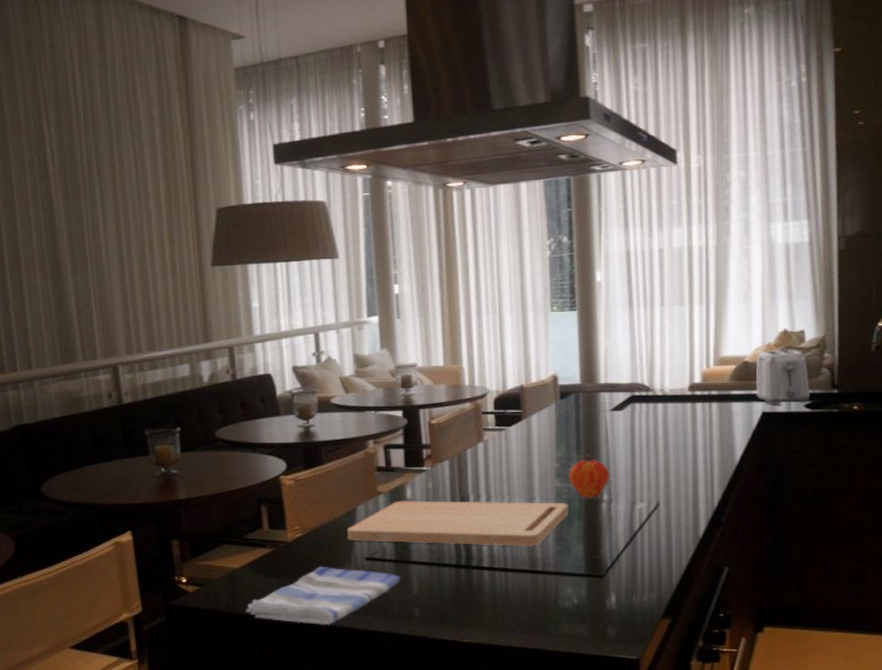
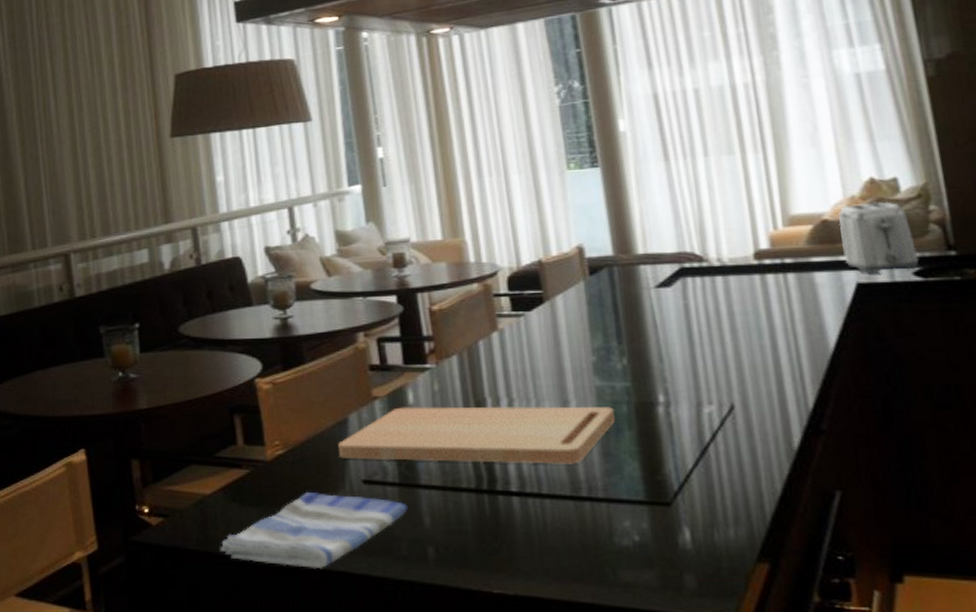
fruit: present [568,455,611,498] -> none [610,344,665,401]

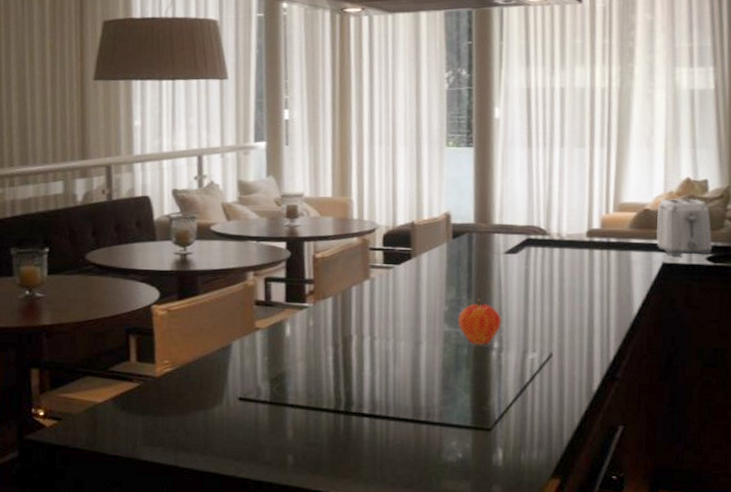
dish towel: present [220,491,408,570] -> none [106,404,275,470]
cutting board: present [337,406,616,464] -> none [219,338,457,394]
fruit: none [610,344,665,401] -> present [458,299,502,346]

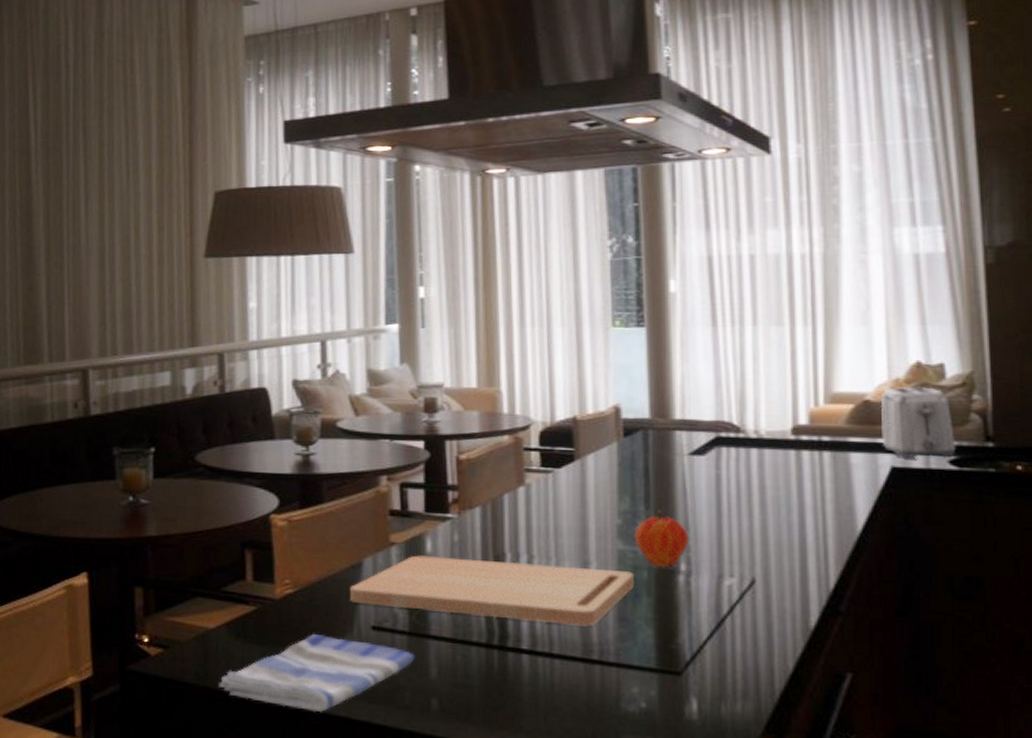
dish towel: none [106,404,275,470] -> present [219,633,415,713]
cutting board: none [219,338,457,394] -> present [349,555,635,626]

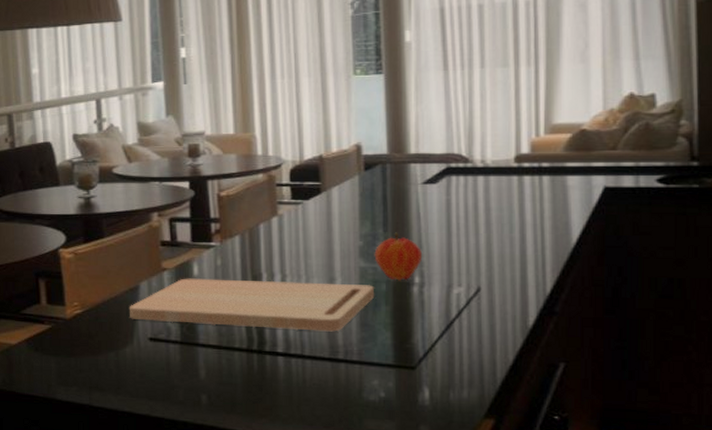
dish towel: present [219,633,415,713] -> none [22,345,186,409]
toaster: present [880,386,956,459] -> none [595,115,664,179]

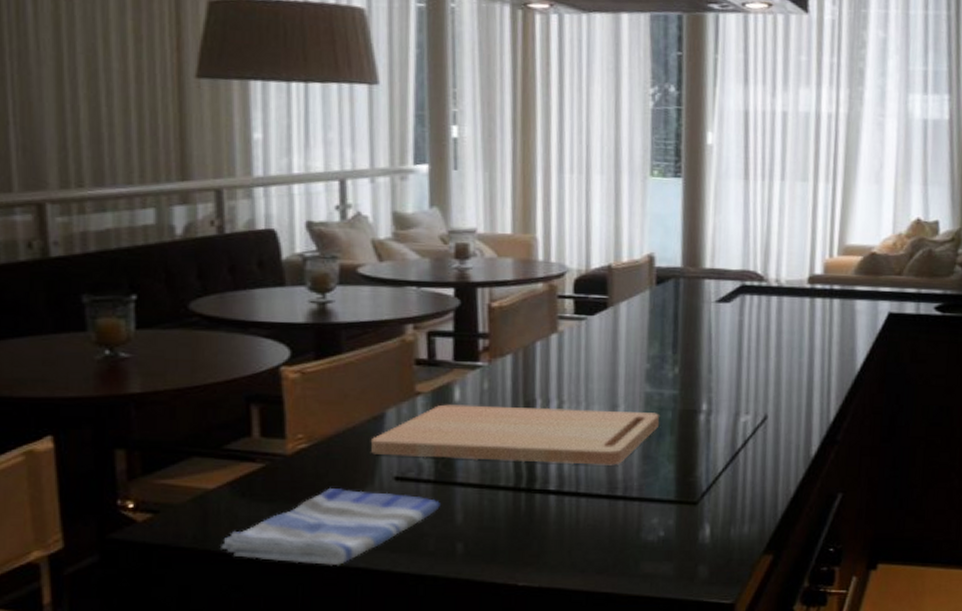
dish towel: none [22,345,186,409] -> present [221,487,440,566]
fruit: present [374,232,423,281] -> none [661,354,712,408]

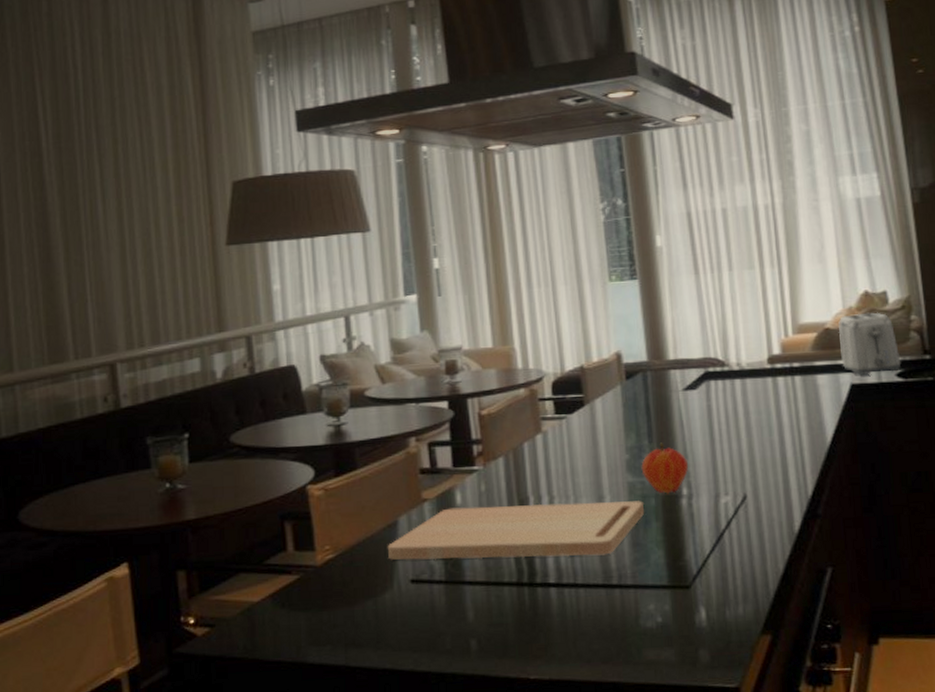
dish towel: present [221,487,440,566] -> none [267,593,453,669]
fruit: none [661,354,712,408] -> present [641,442,689,494]
toaster: none [883,241,942,306] -> present [838,312,901,376]

